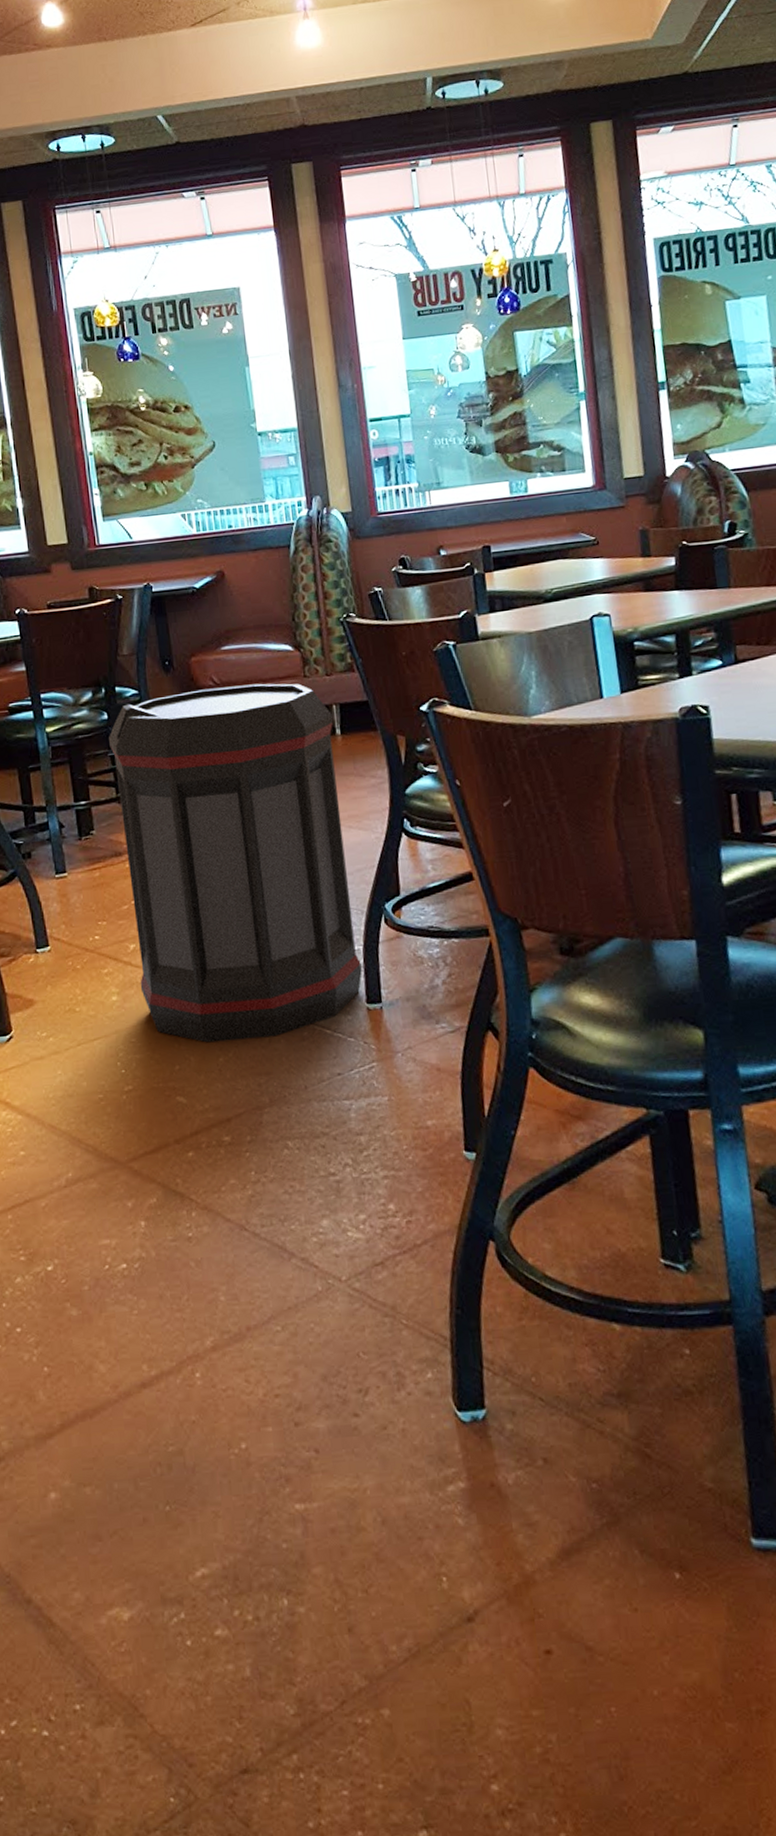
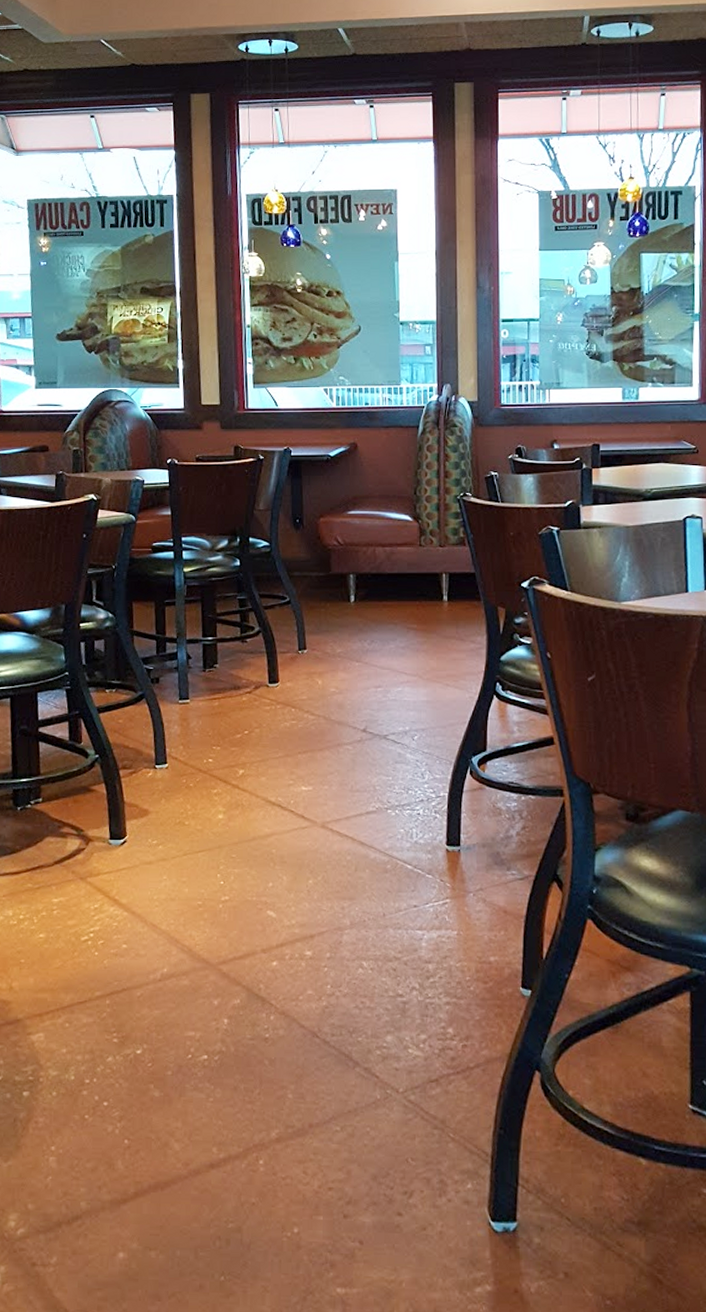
trash can: present [109,683,362,1043] -> none [239,547,445,866]

